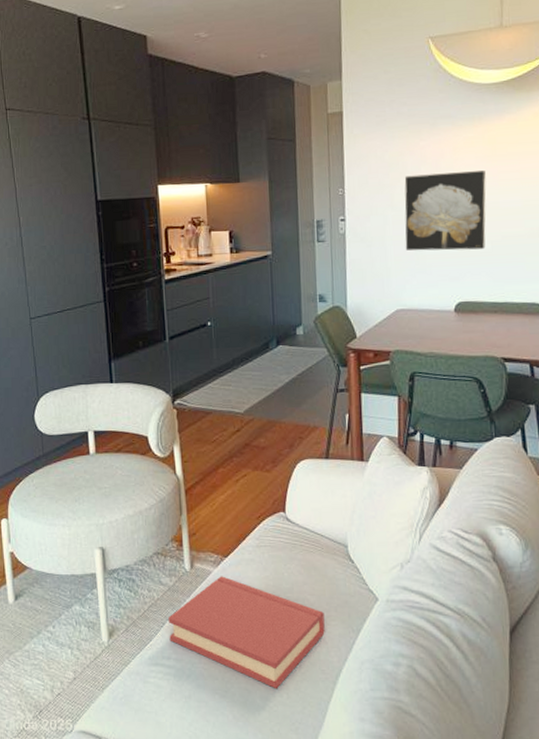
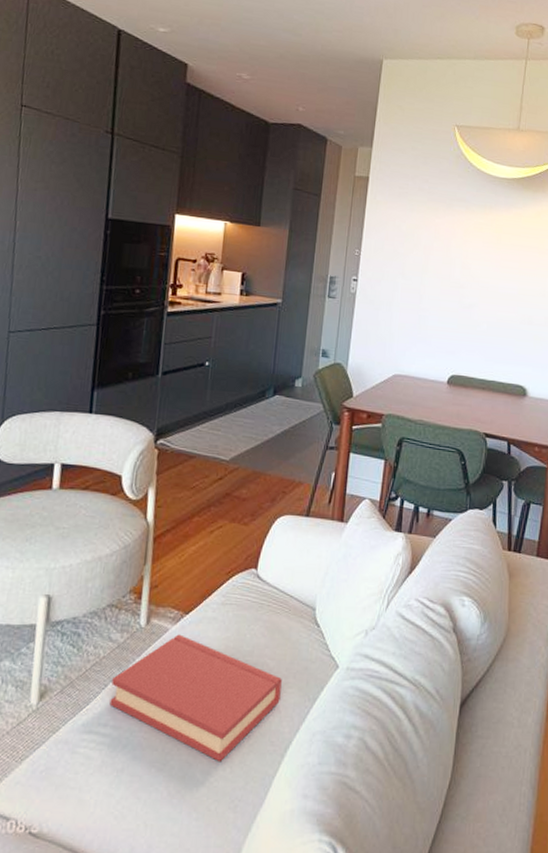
wall art: present [404,171,486,251] -> none [410,248,490,328]

